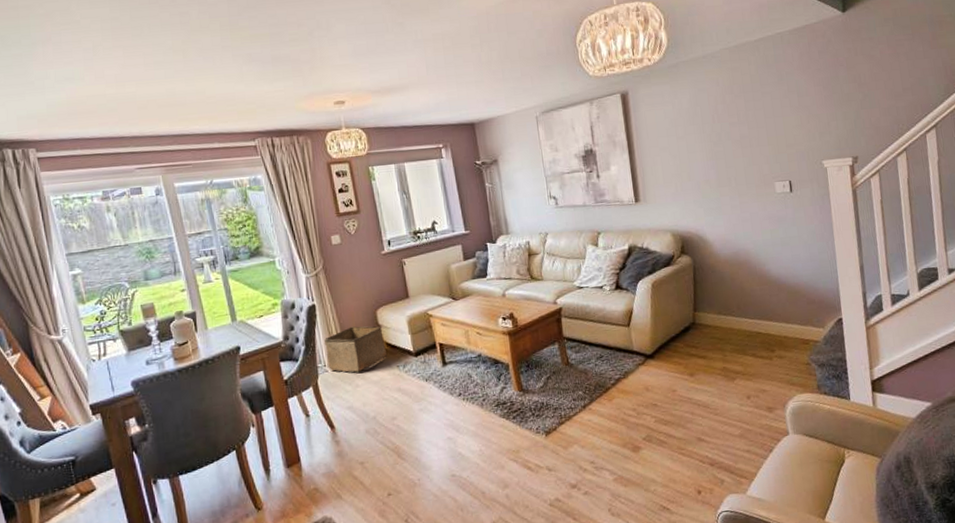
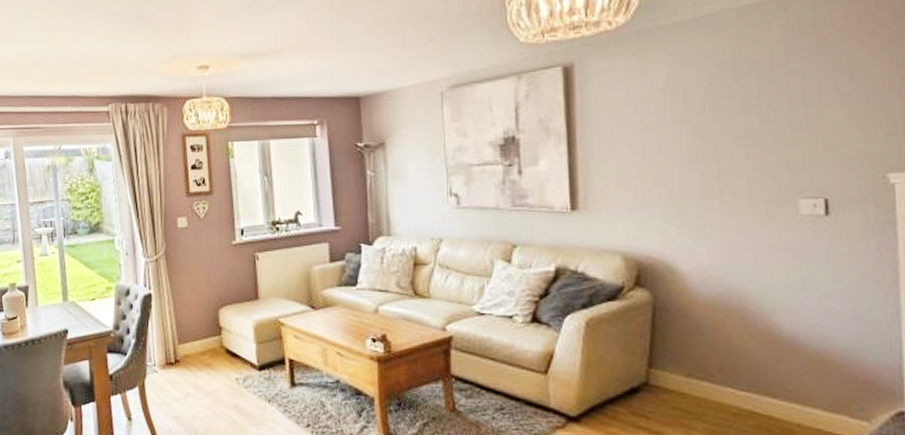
storage bin: present [325,326,387,373] -> none [157,324,225,379]

